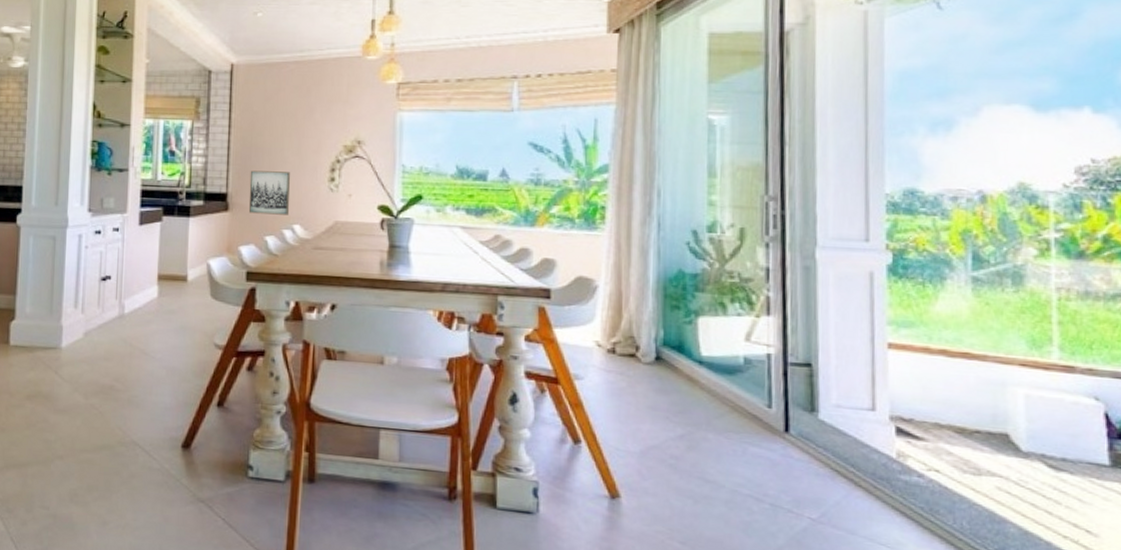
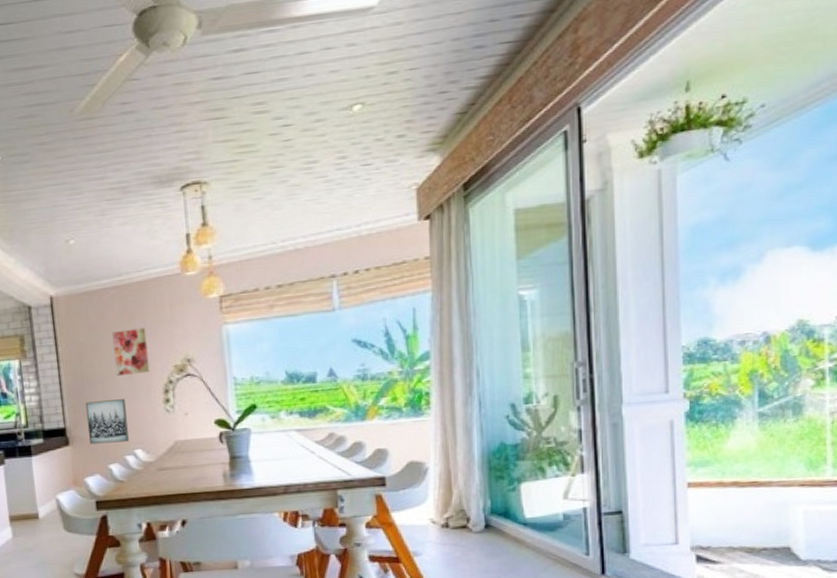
wall art: none [284,104,320,149] -> present [112,327,150,376]

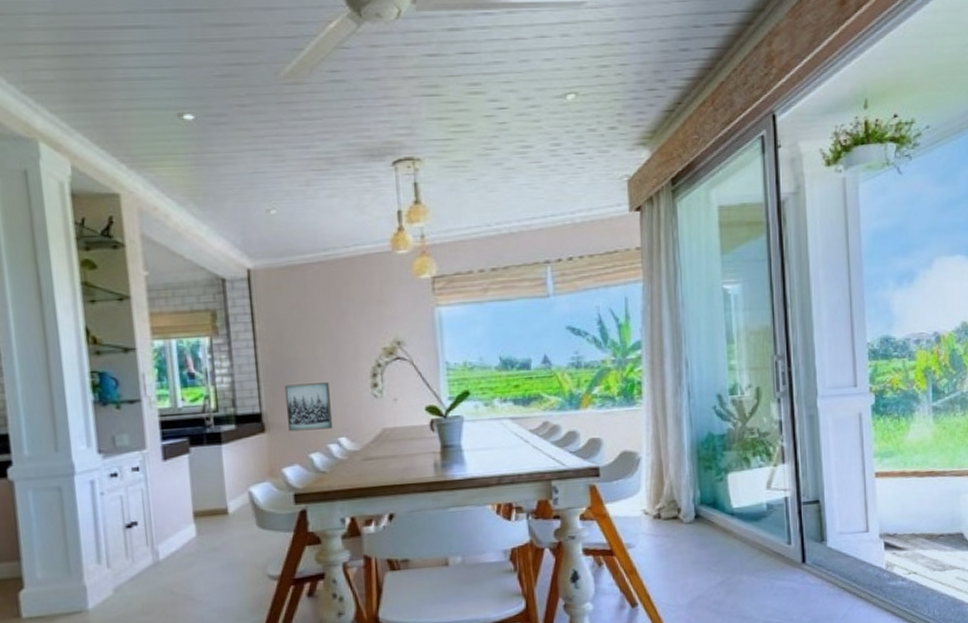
wall art: present [112,327,150,376] -> none [316,307,357,357]

